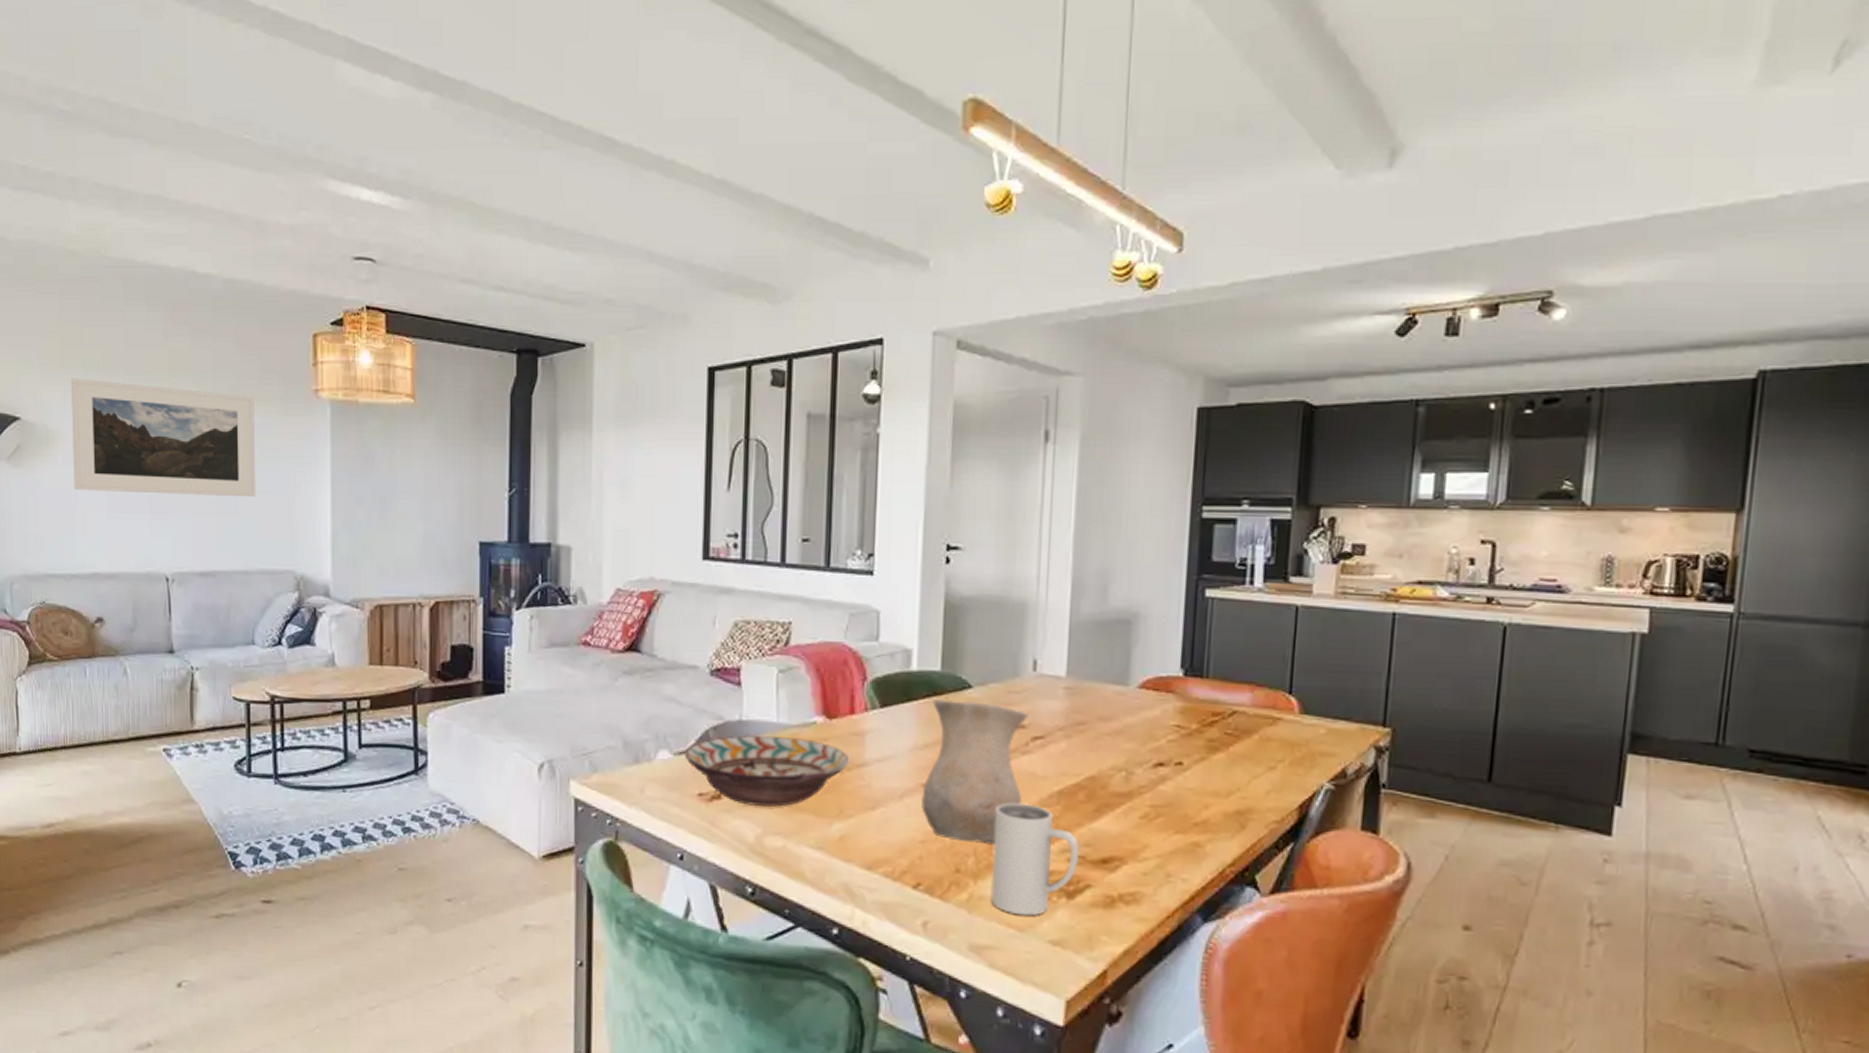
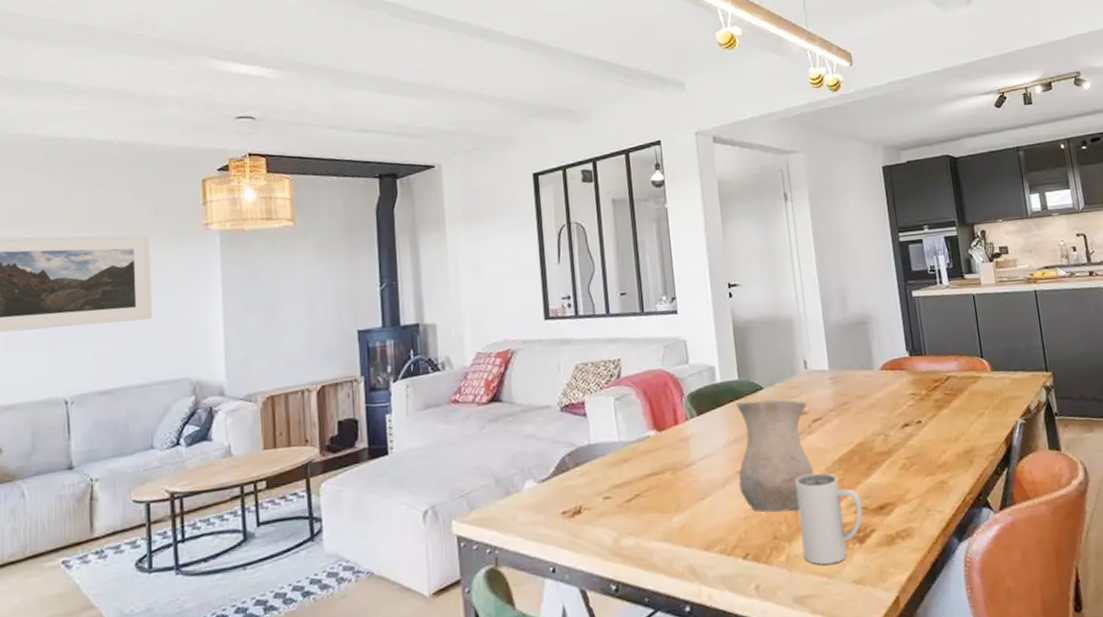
decorative bowl: present [684,734,850,807] -> none [546,451,680,515]

